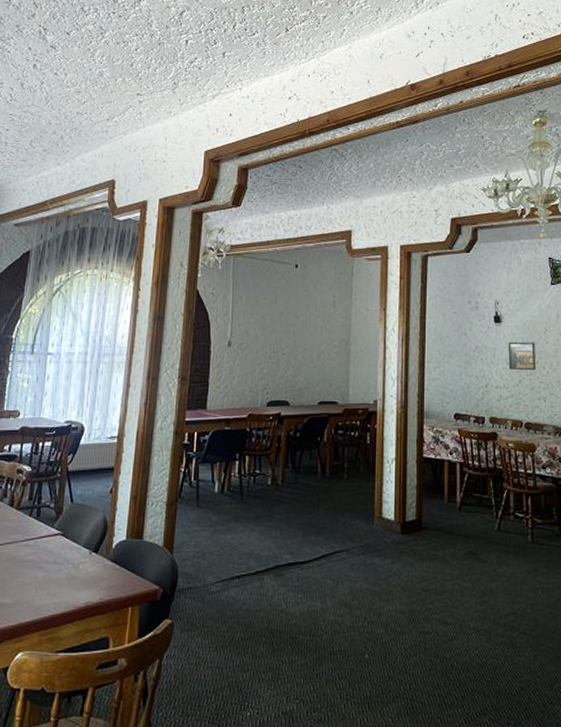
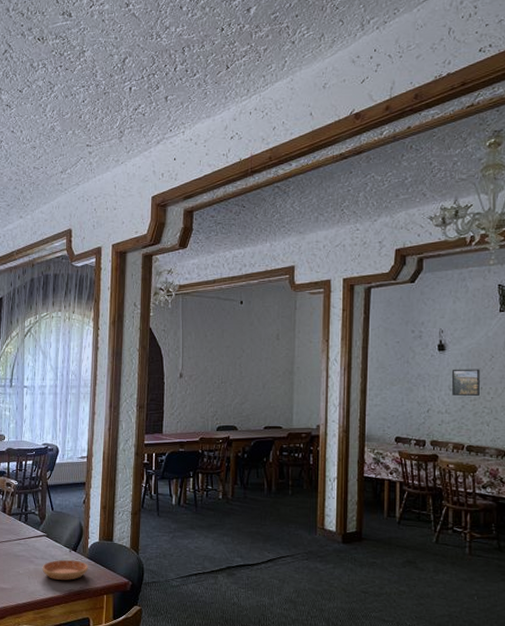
saucer: none [54,563,111,590] -> present [42,559,88,580]

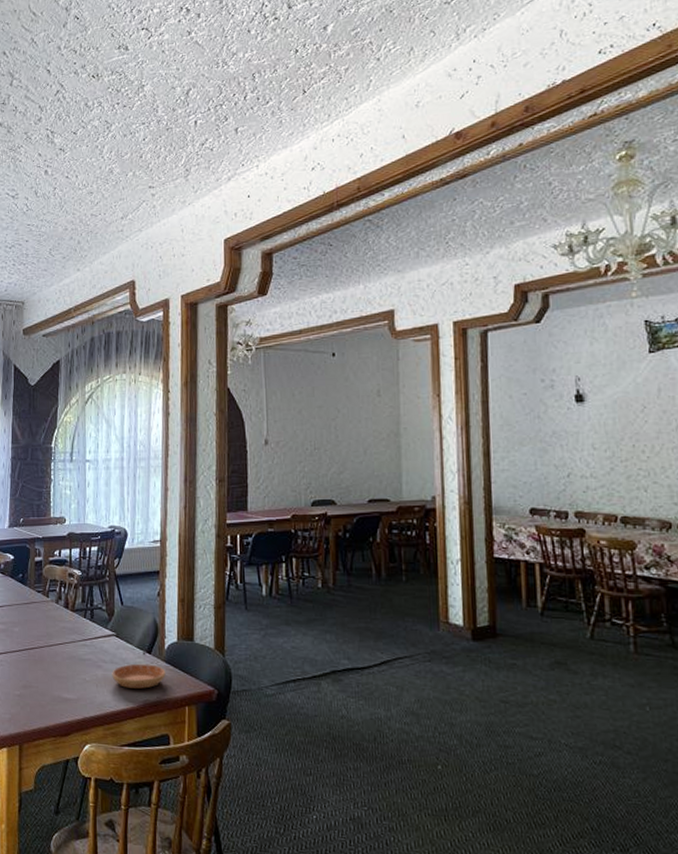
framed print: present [452,369,480,396] -> none [596,422,632,456]

